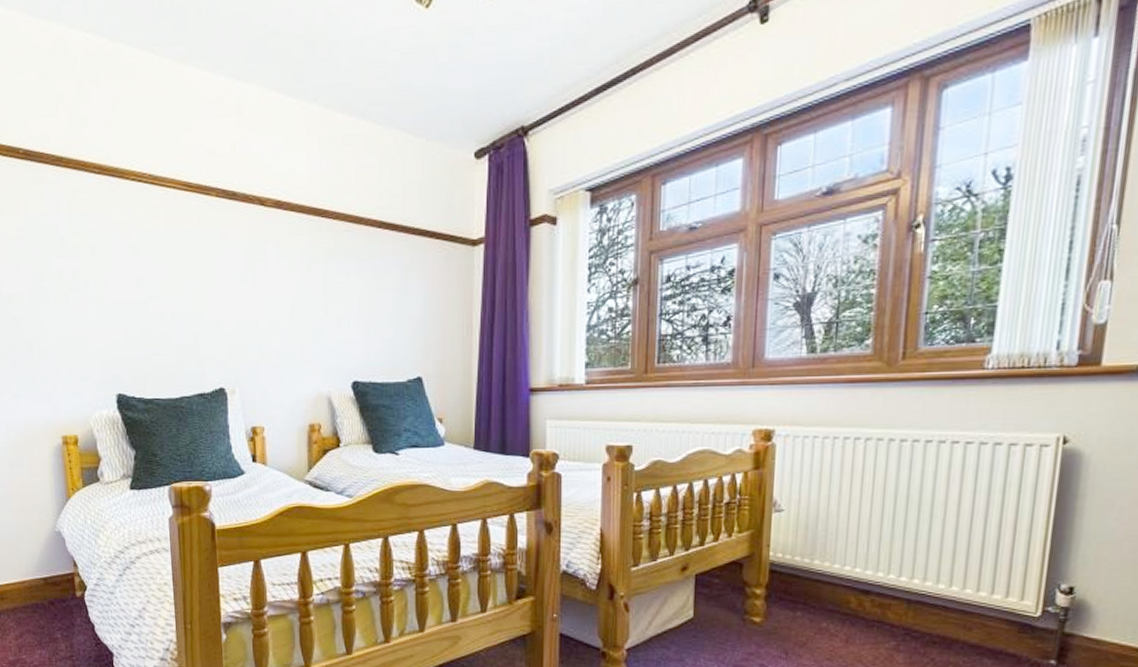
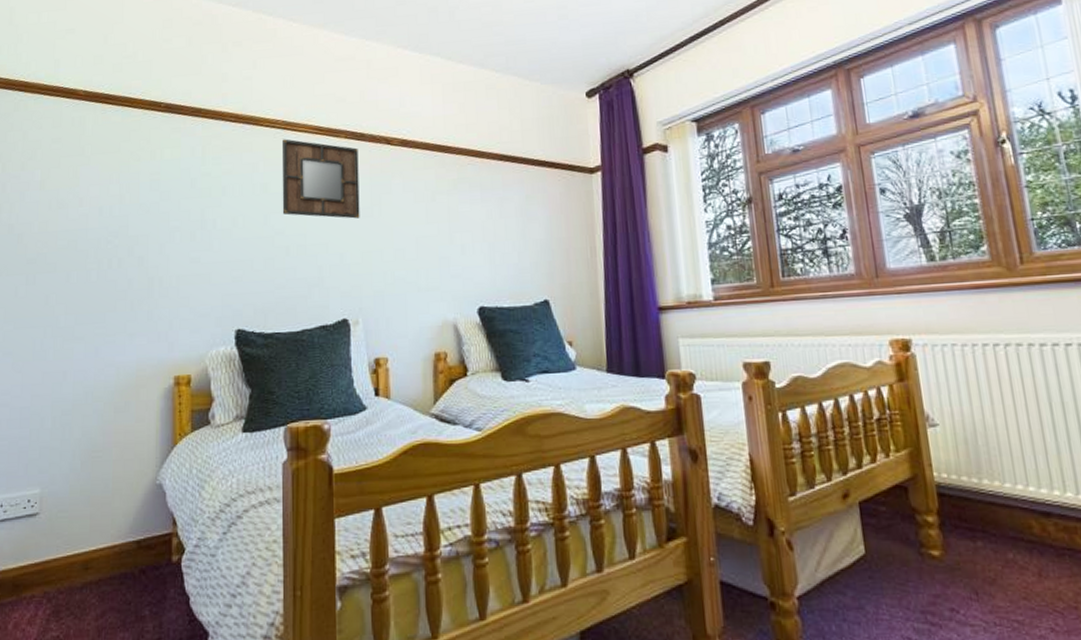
home mirror: none [149,195,234,286] -> present [281,139,360,219]

